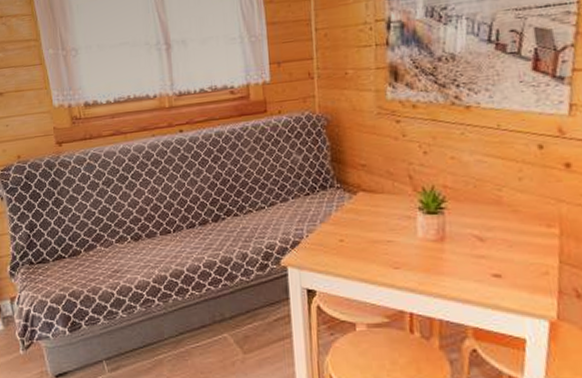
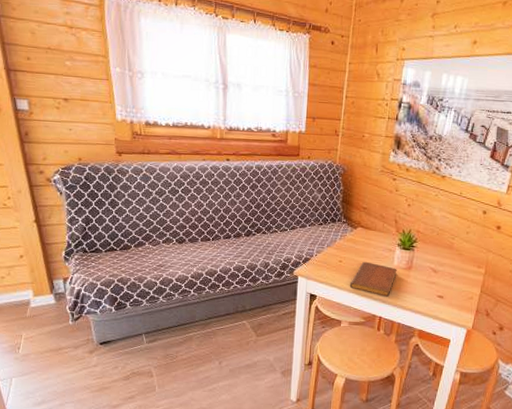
notebook: none [359,236,425,283] -> present [349,261,397,297]

